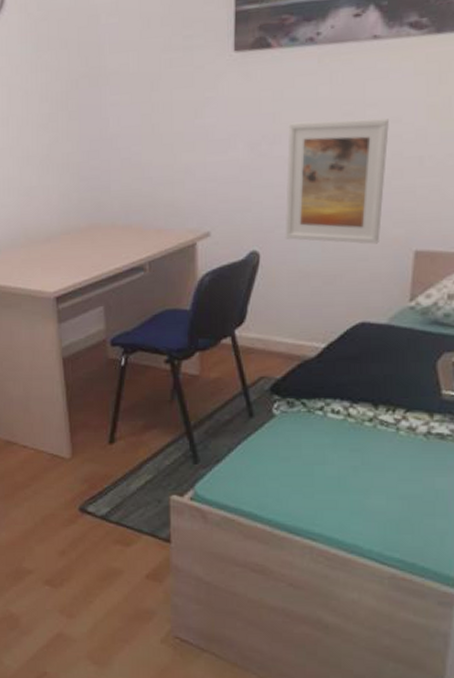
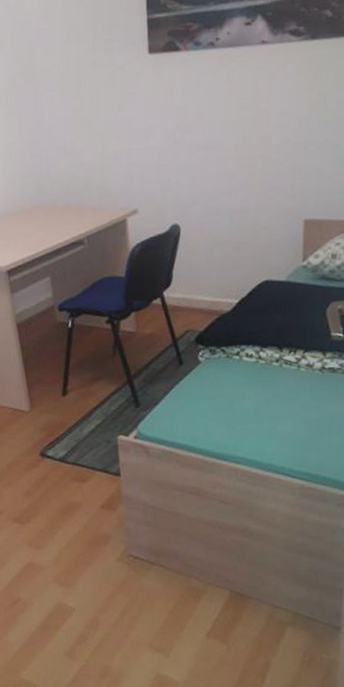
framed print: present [285,118,389,244] -> none [197,110,279,215]

